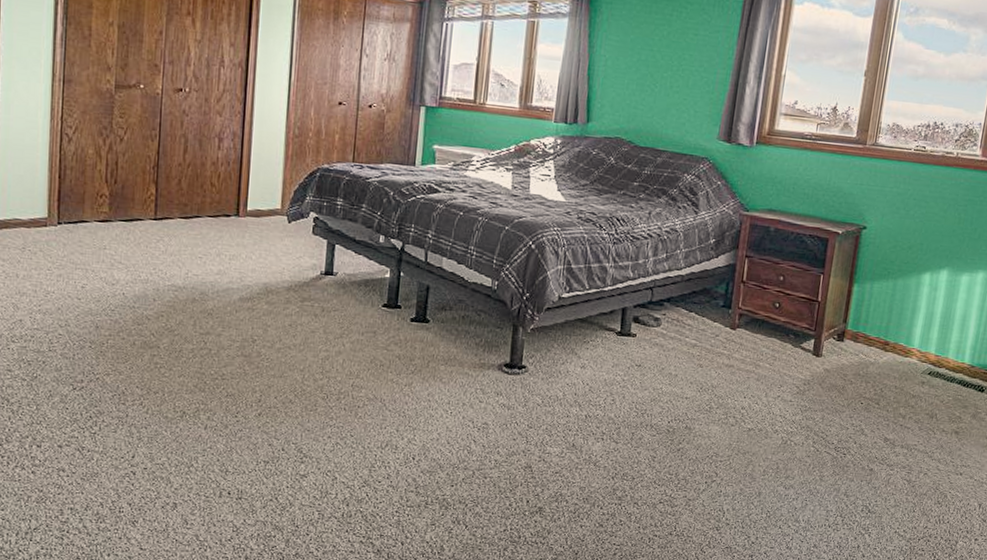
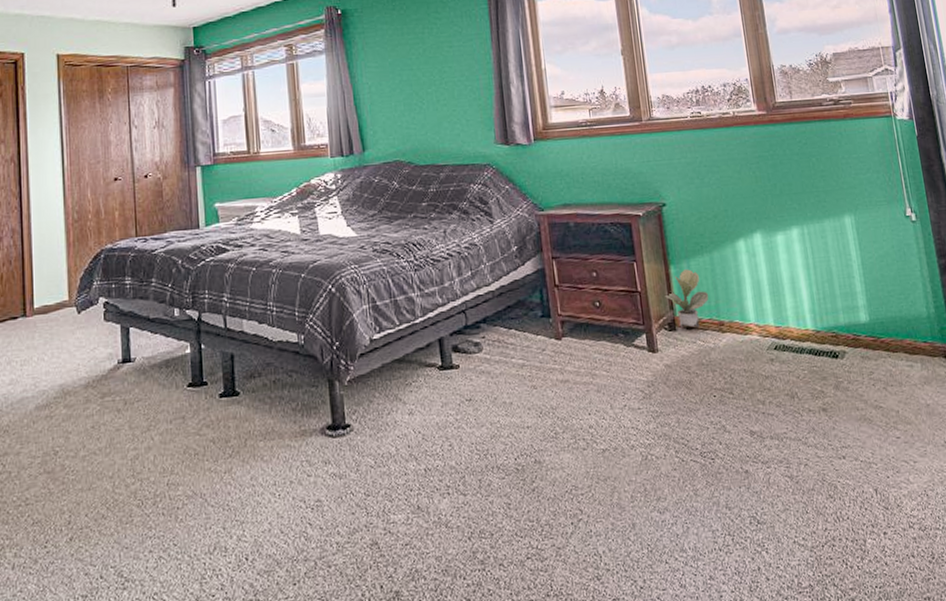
potted plant: none [842,290,883,343] -> present [665,269,709,328]

